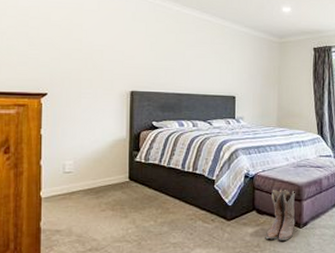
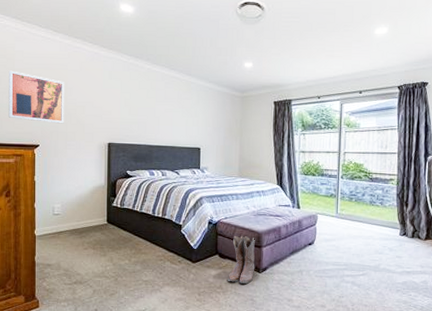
wall art: none [9,8,79,70] -> present [8,70,64,124]

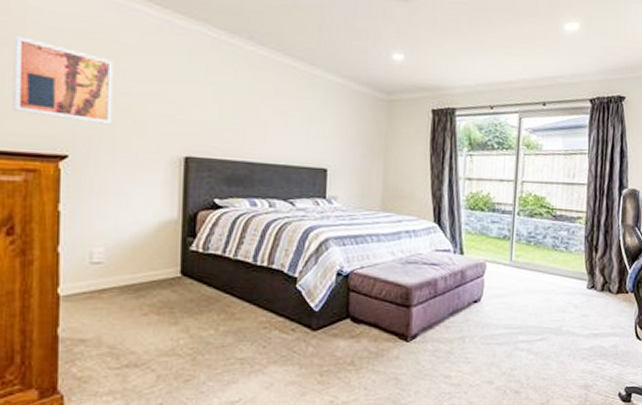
boots: present [227,236,256,284] -> none [361,292,404,357]

